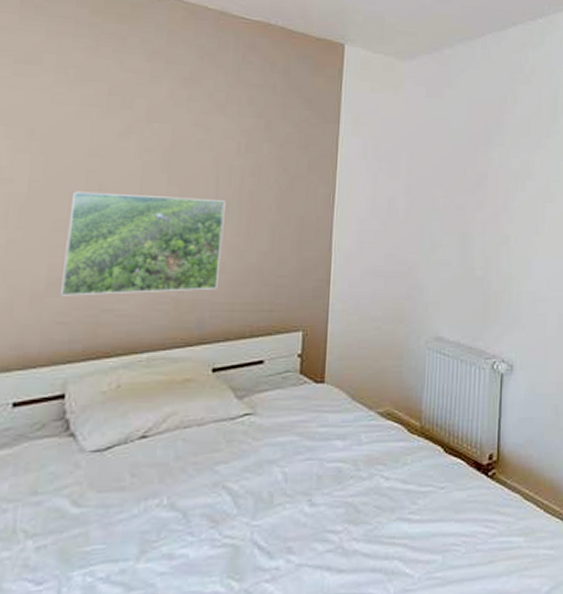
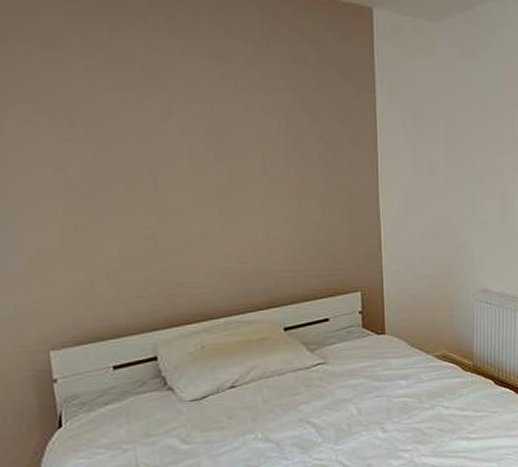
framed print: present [61,191,226,296] -> none [126,175,278,273]

